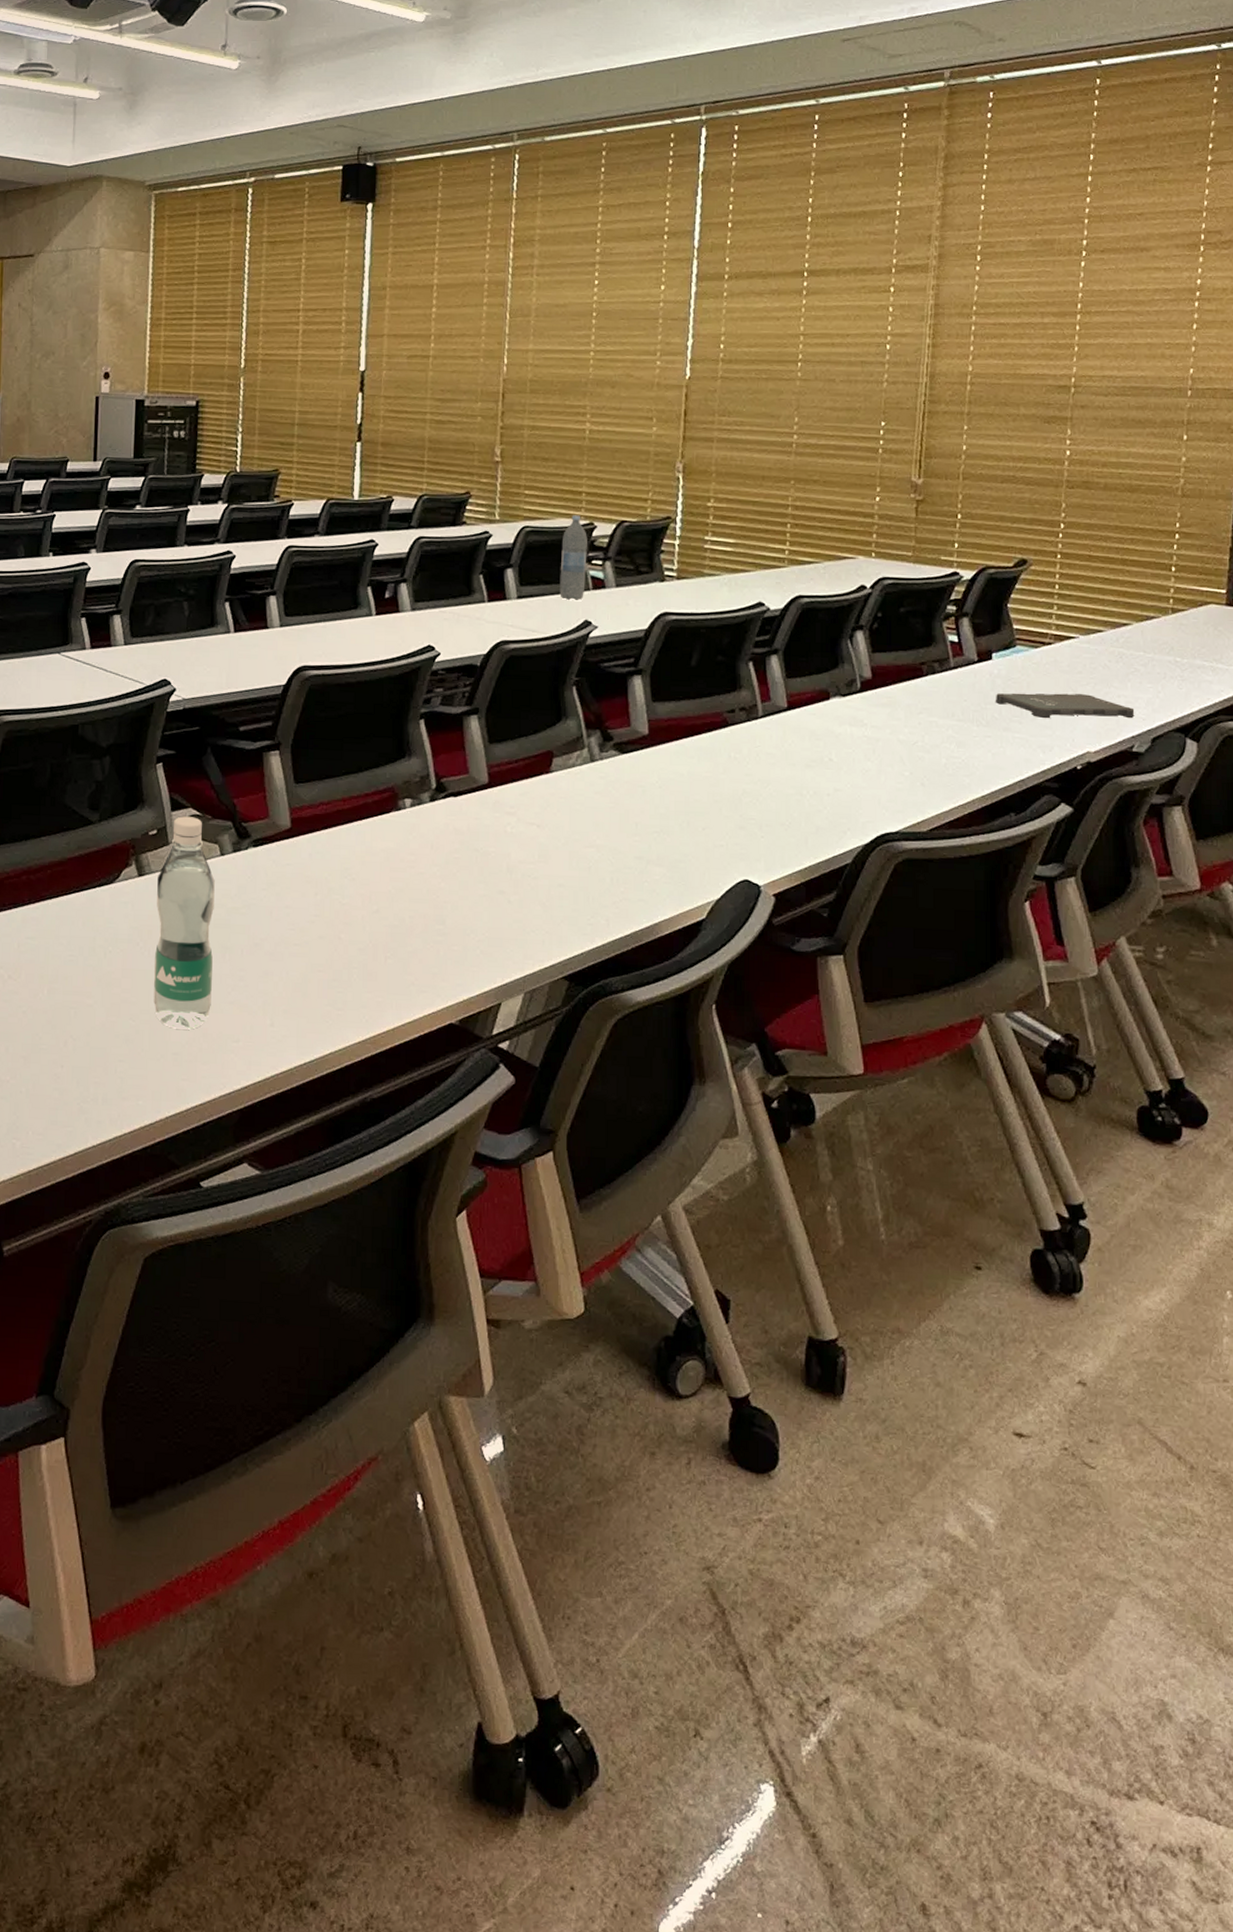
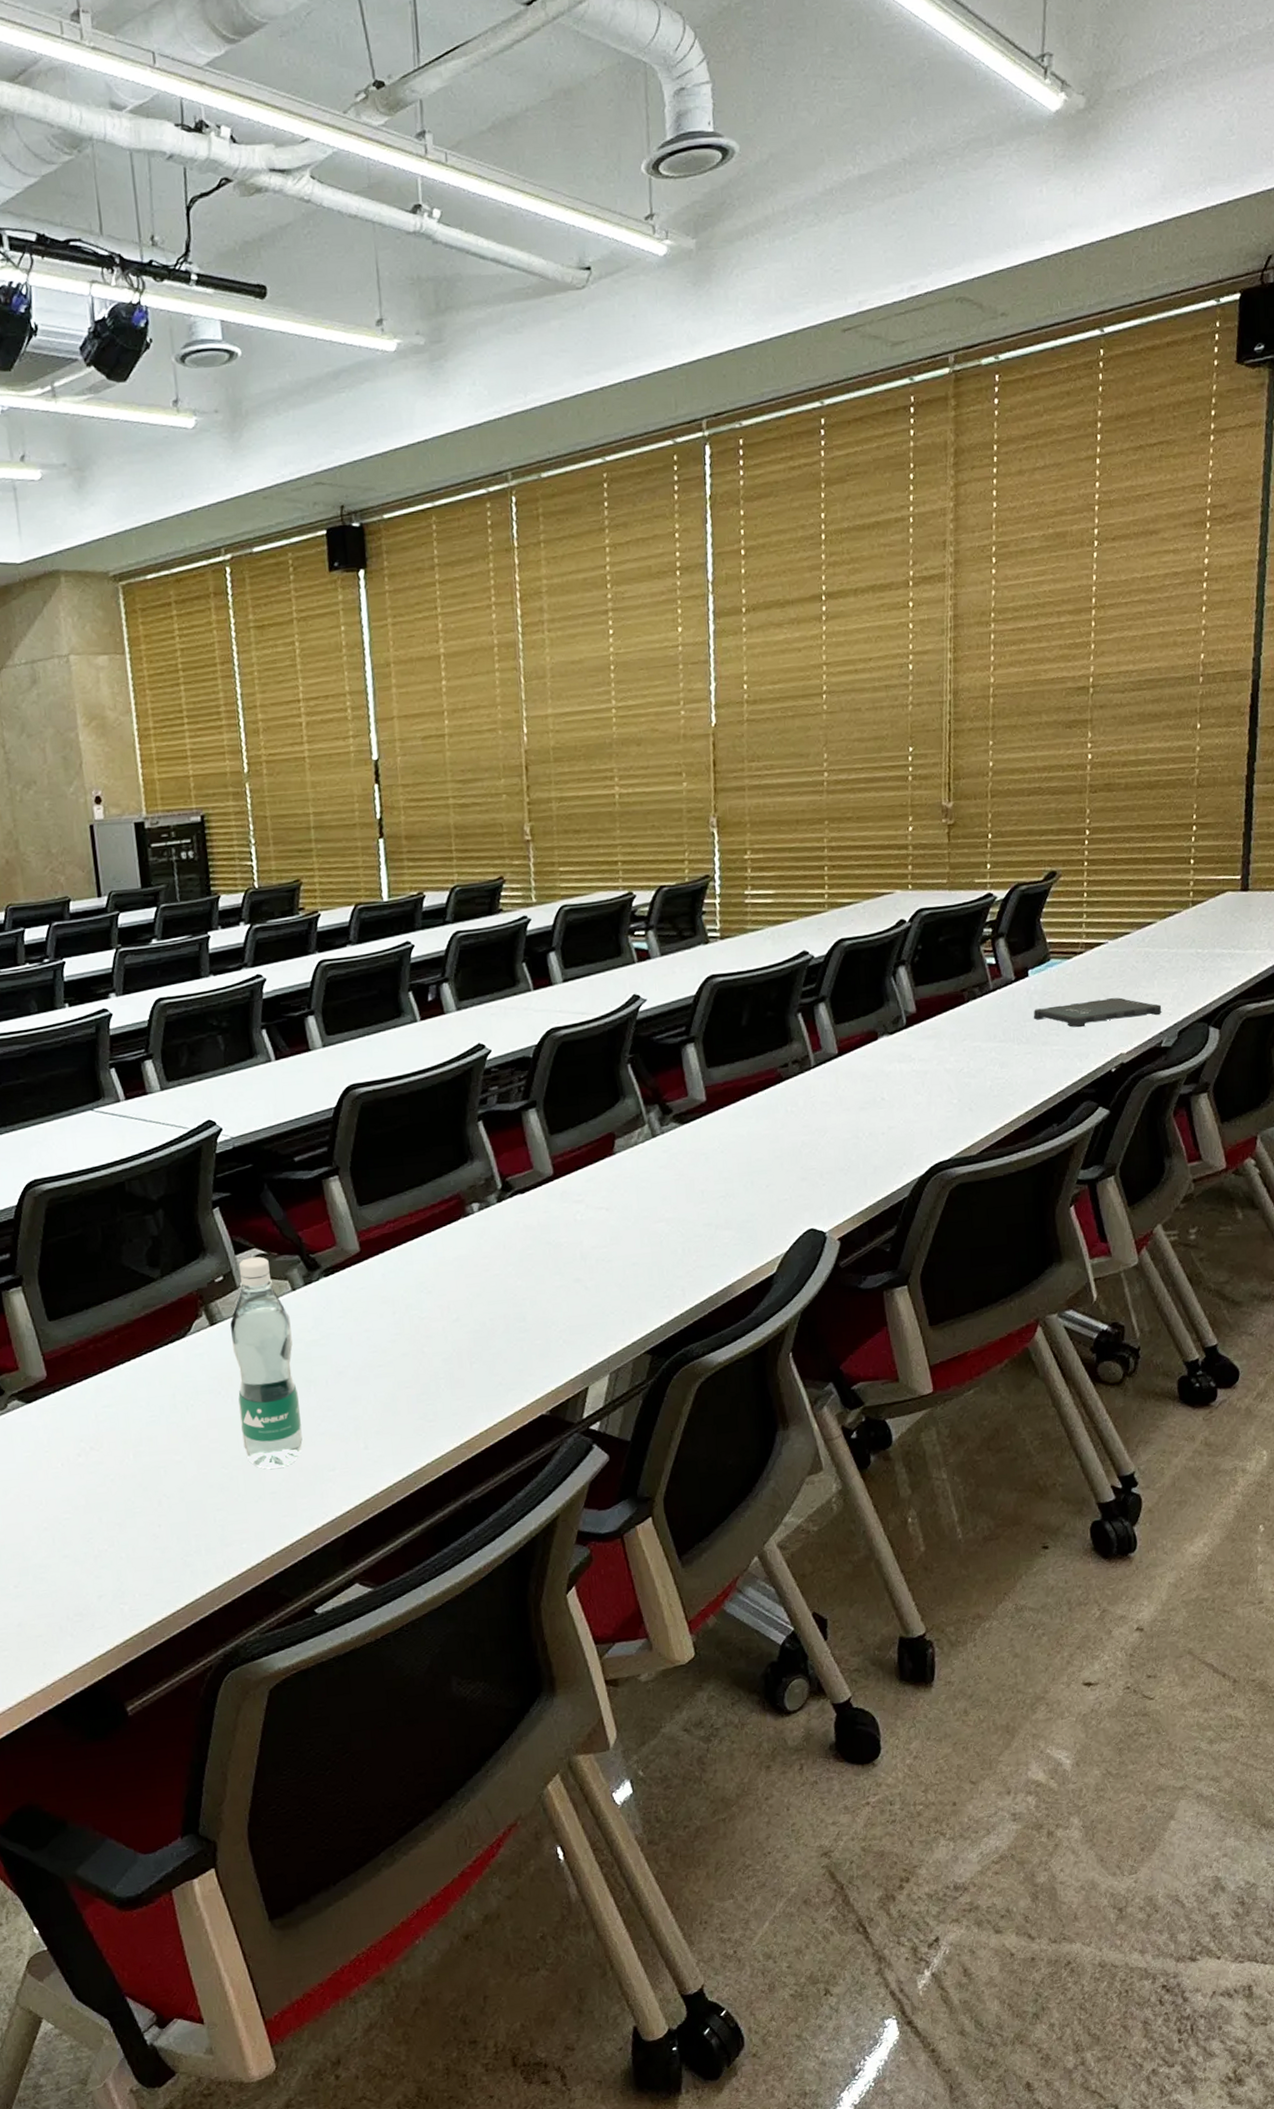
water bottle: present [560,515,587,601] -> none [602,886,630,977]

